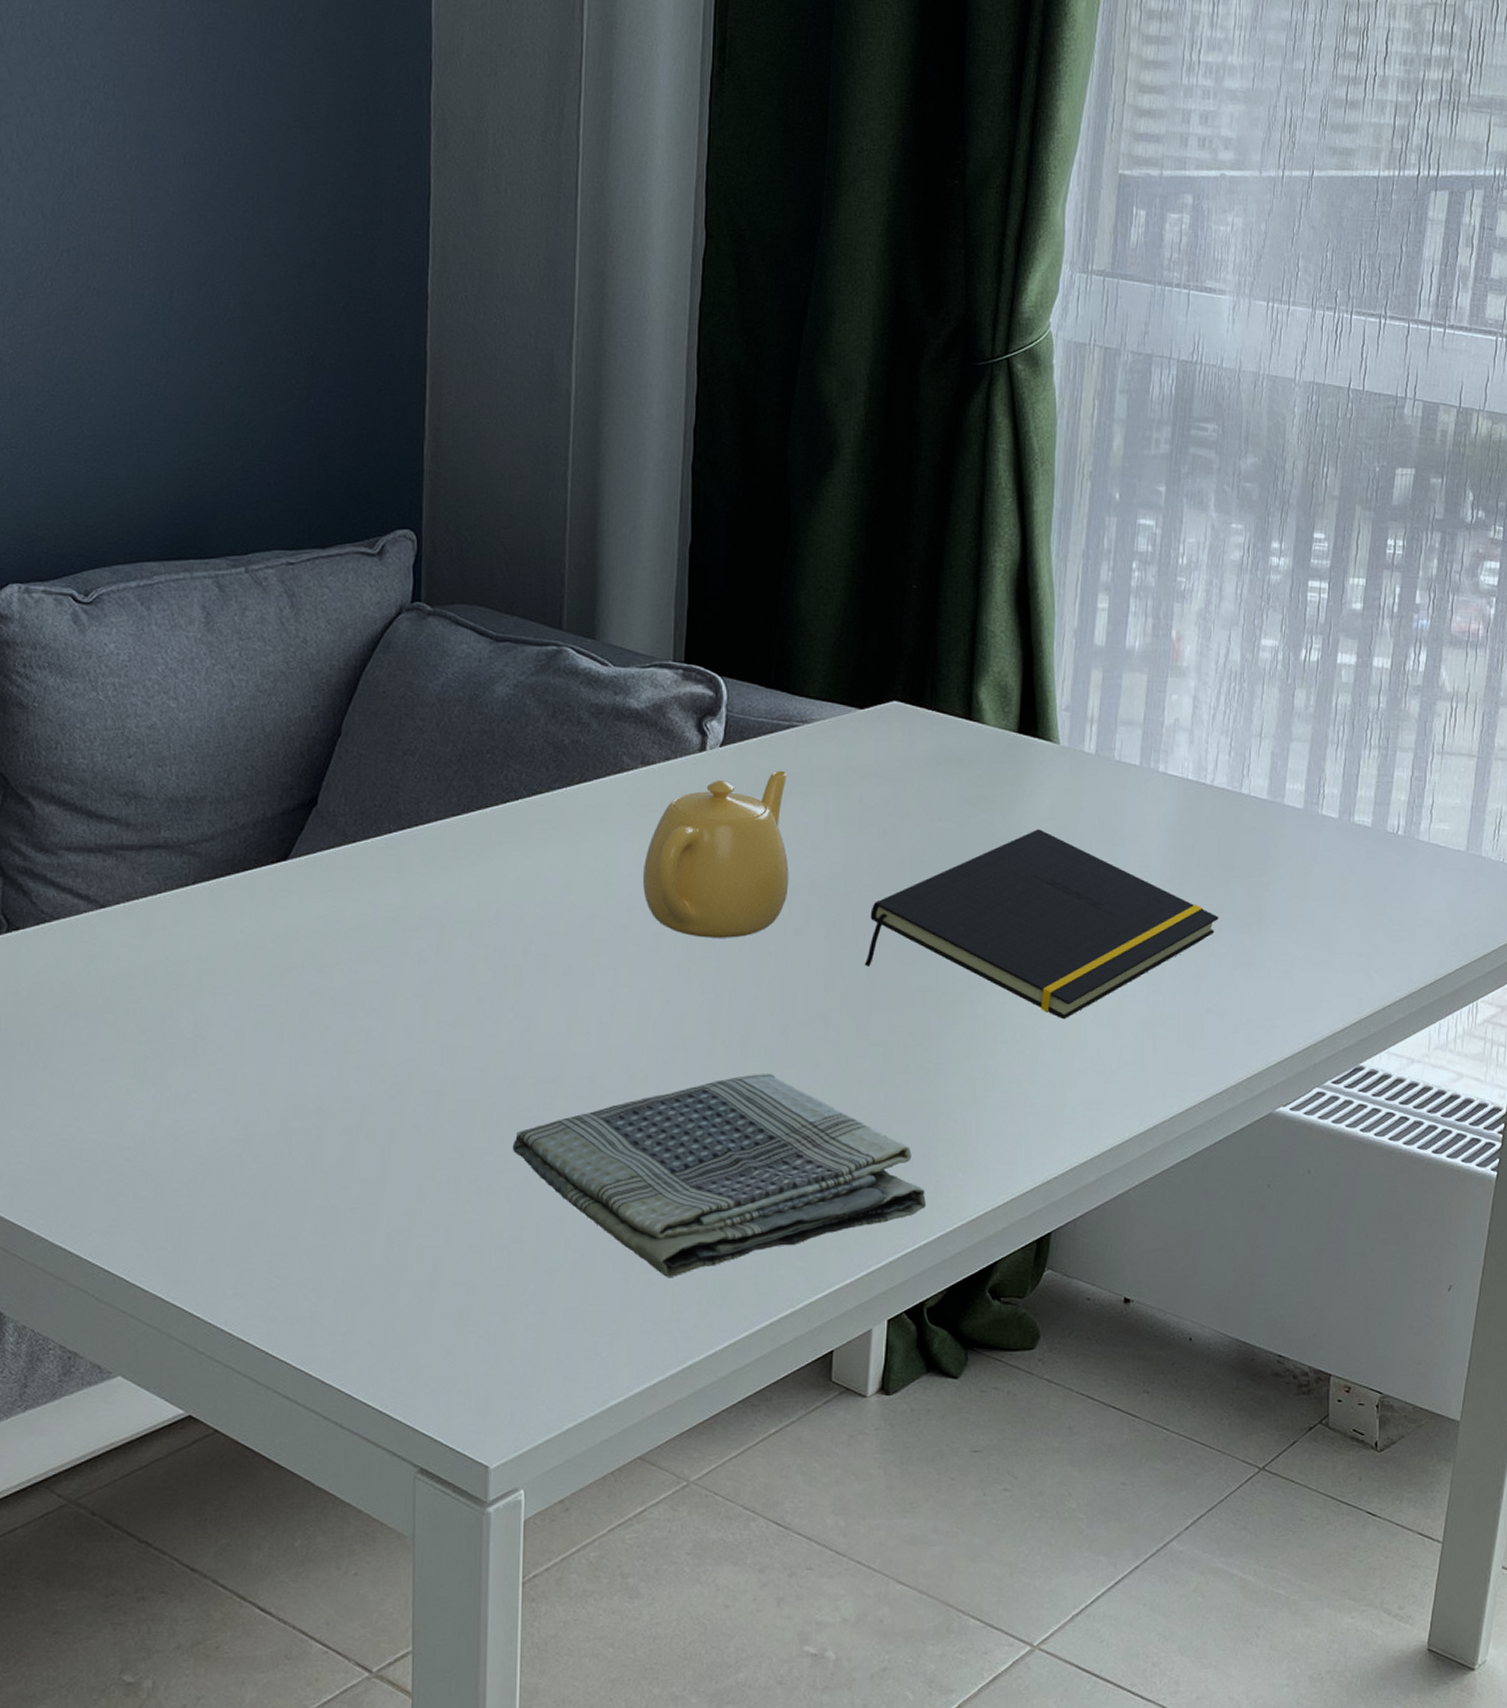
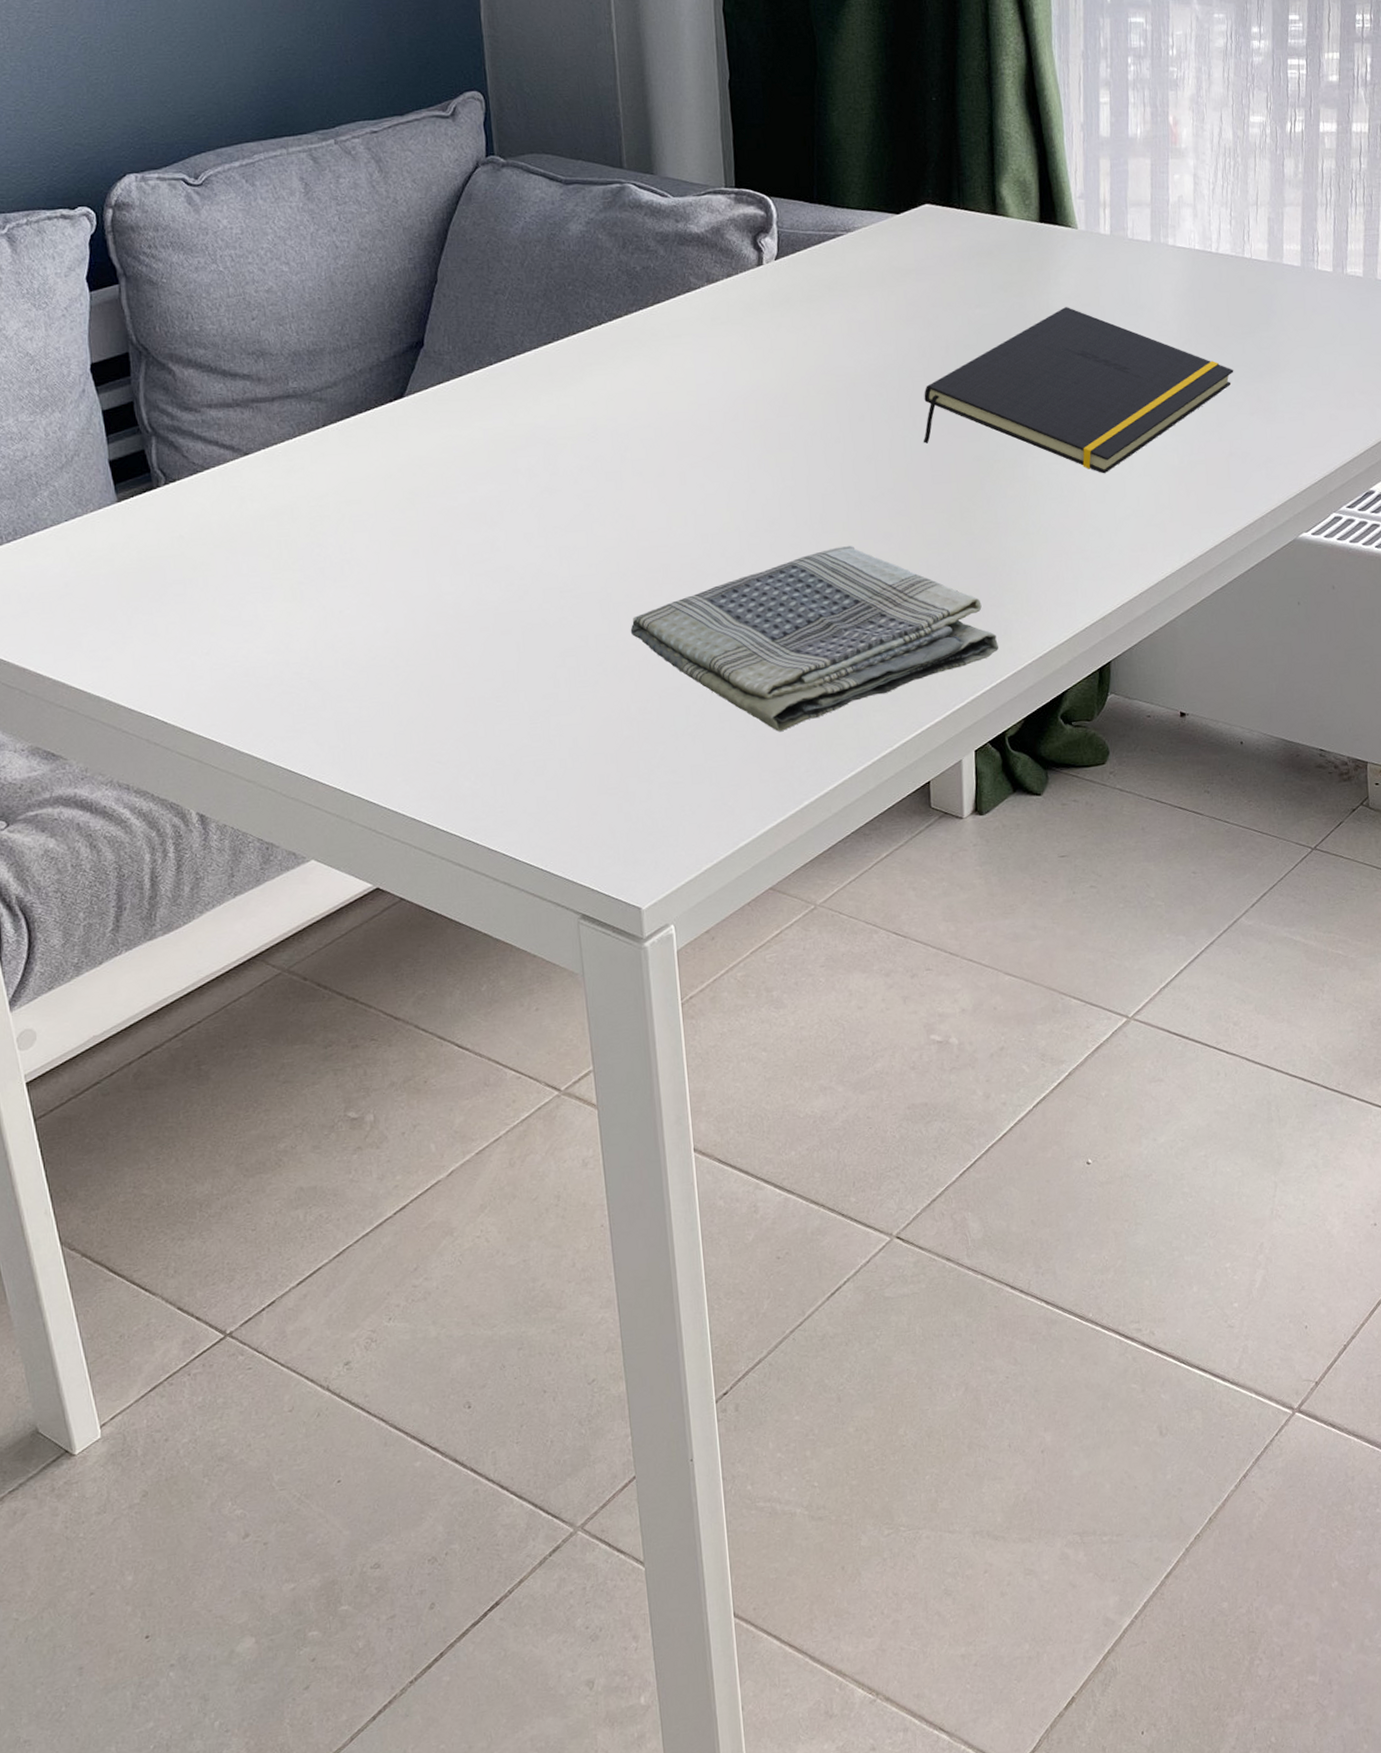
teapot: present [642,770,789,938] -> none [718,276,849,432]

